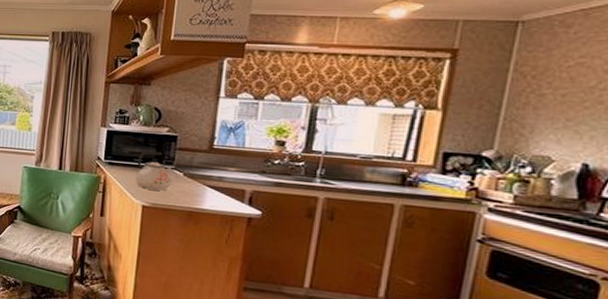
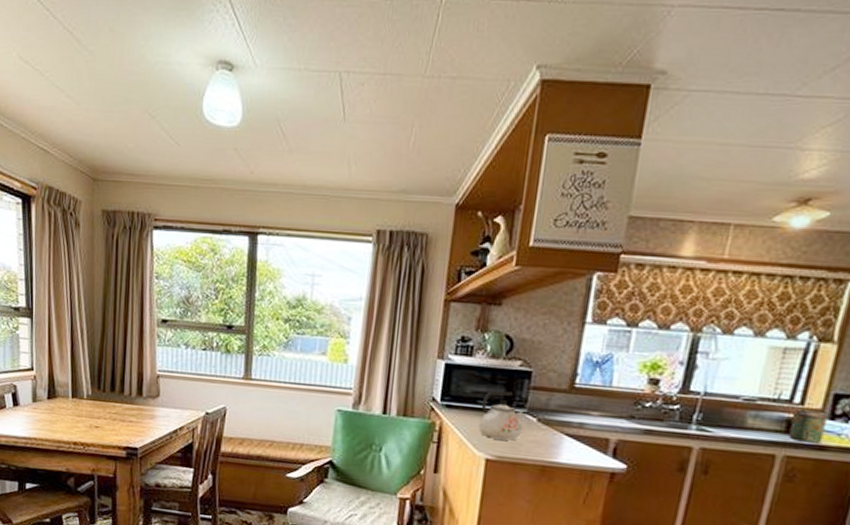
canister: none [404,166,440,195] -> present [788,409,829,444]

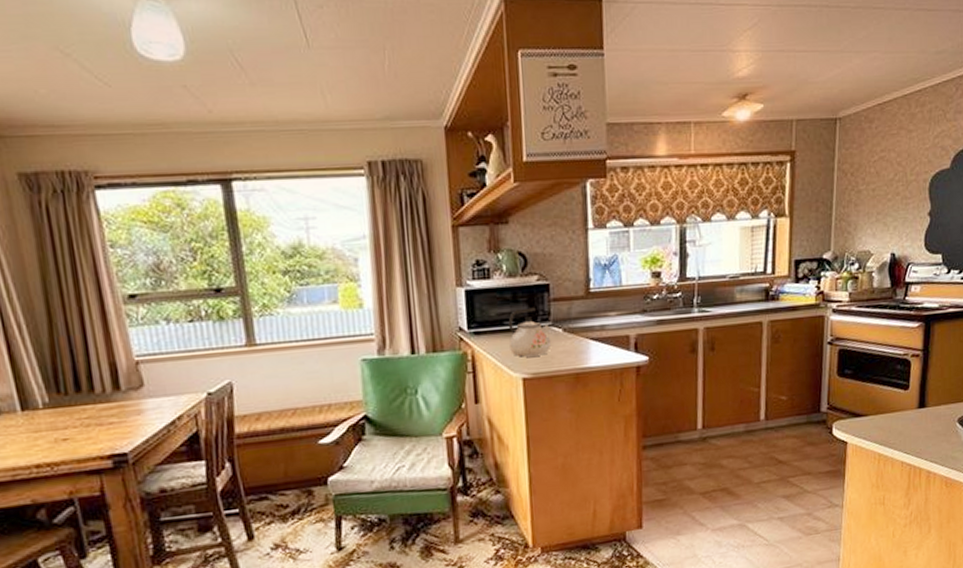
canister: present [788,409,829,444] -> none [768,277,794,306]

